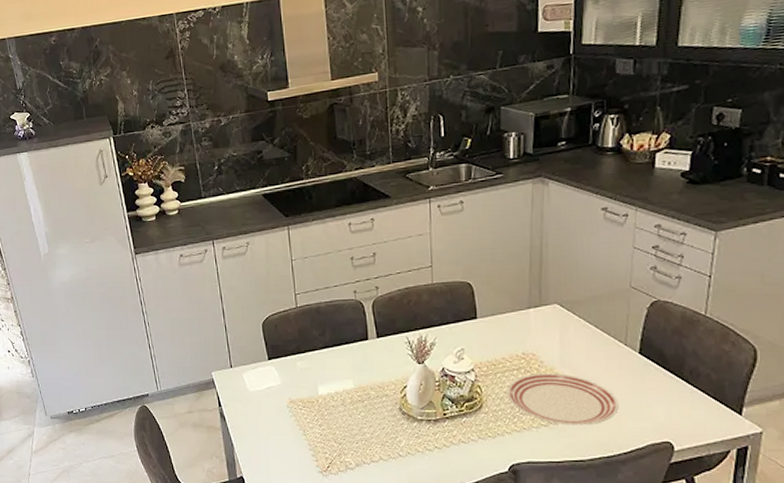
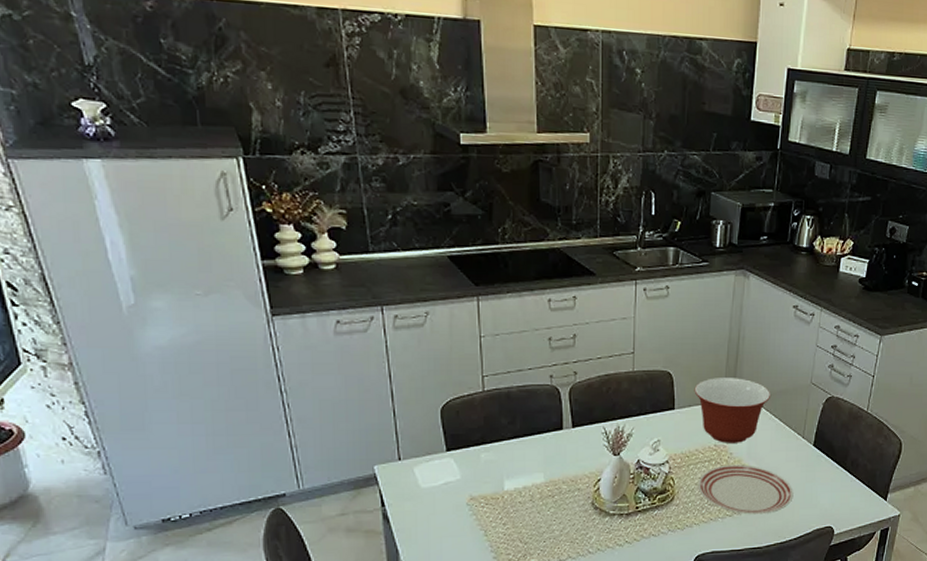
mixing bowl: none [496,285,584,351] -> present [694,378,771,443]

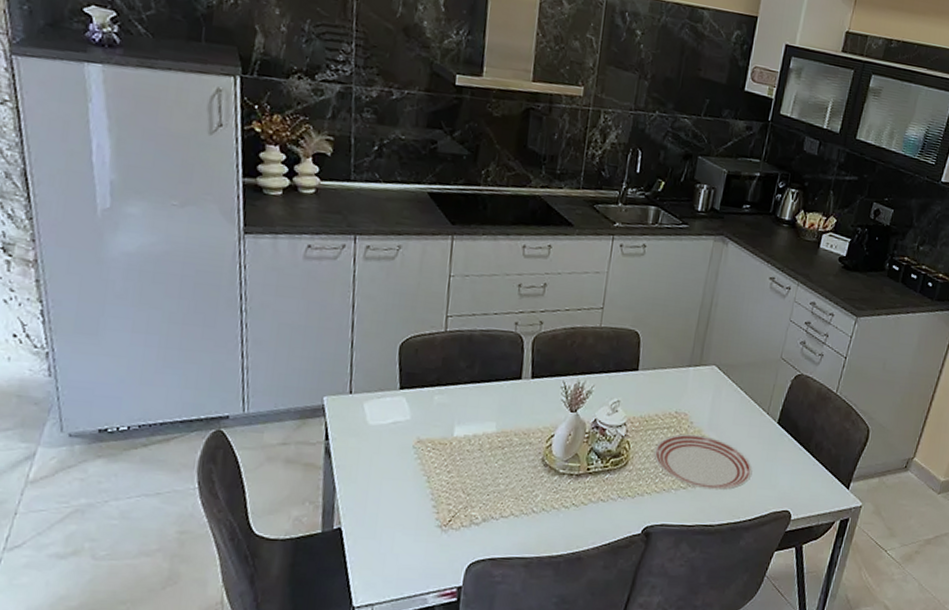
mixing bowl: present [694,378,771,443] -> none [660,342,739,413]

